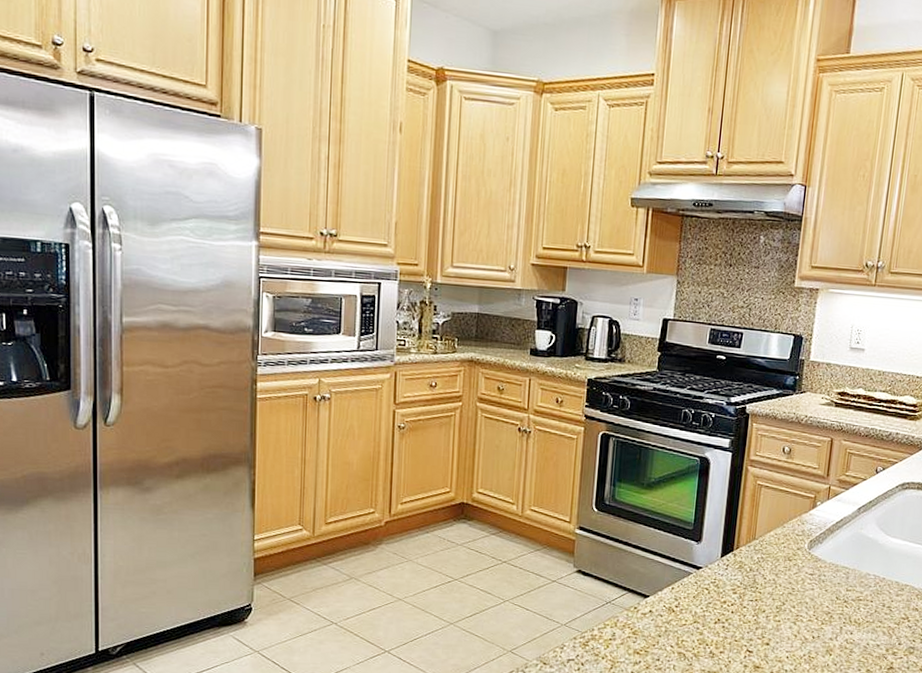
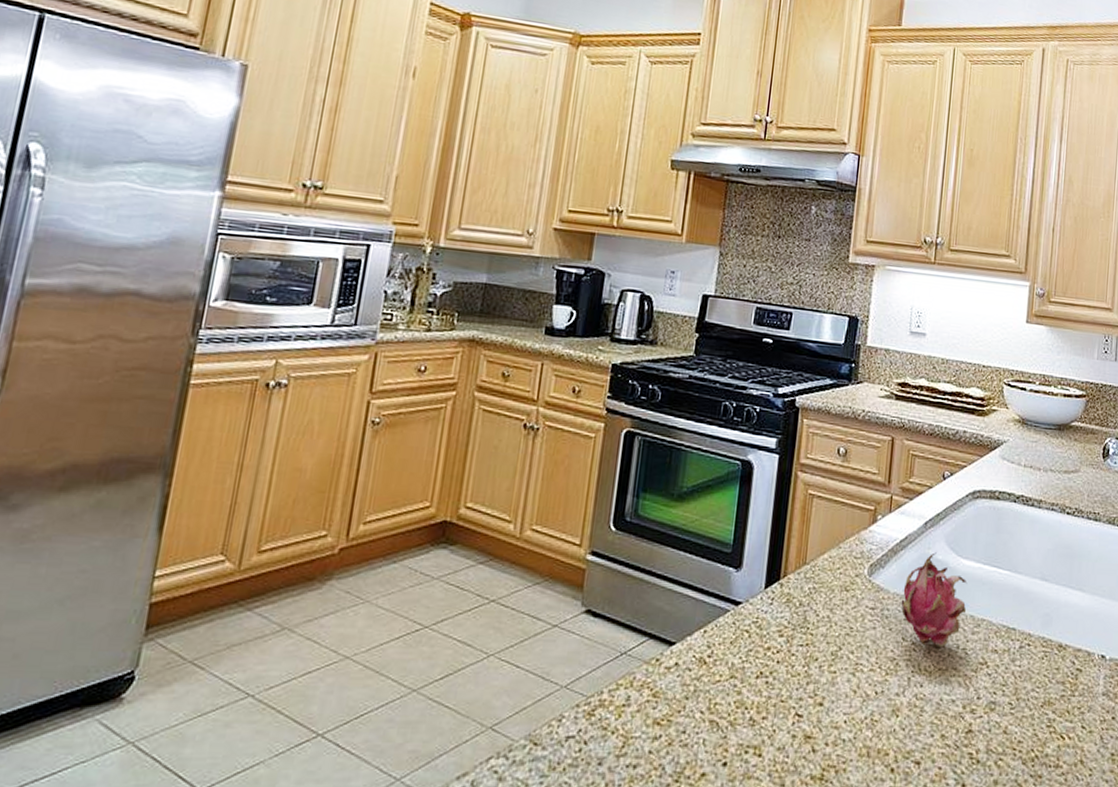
fruit: none [836,532,894,606] -> present [901,552,968,648]

